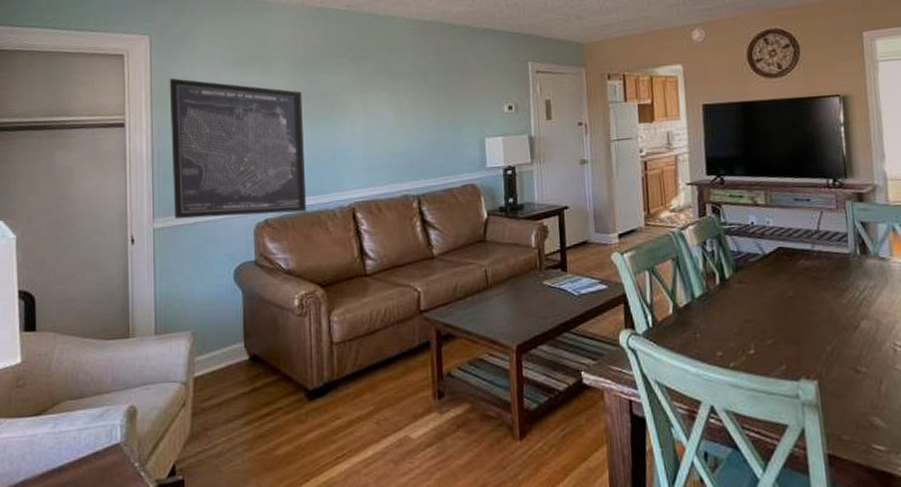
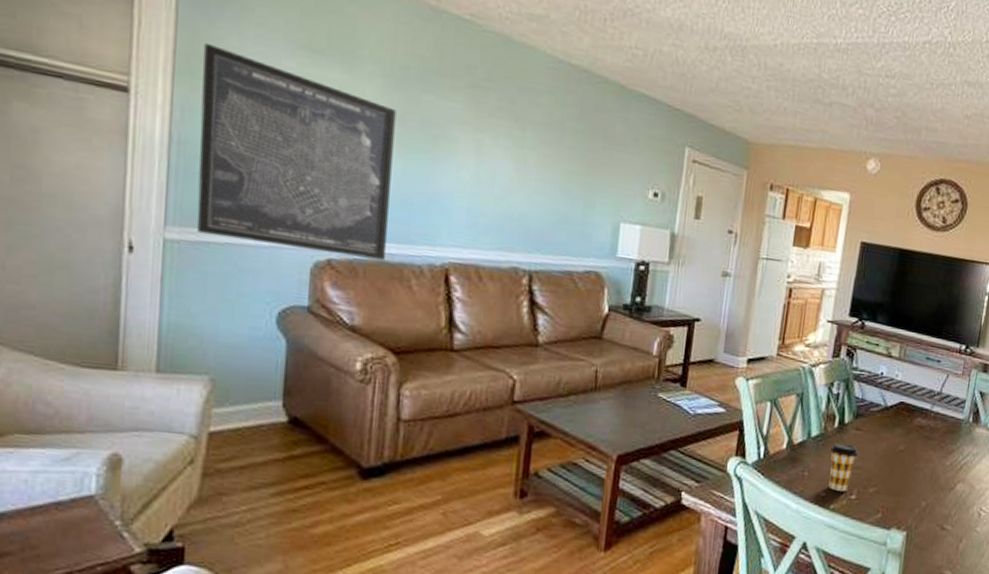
coffee cup: none [717,299,748,349] -> present [829,443,859,492]

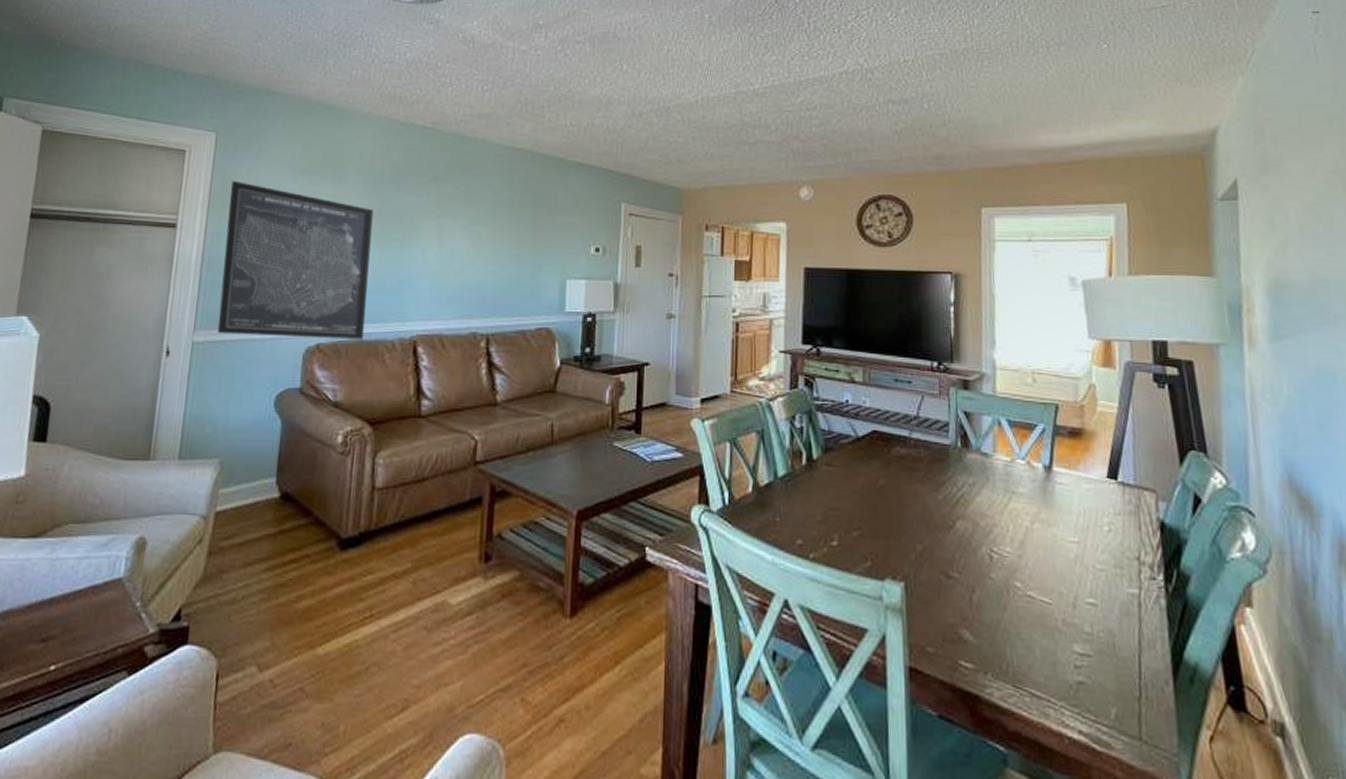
coffee cup: present [829,443,859,492] -> none [802,482,834,538]

